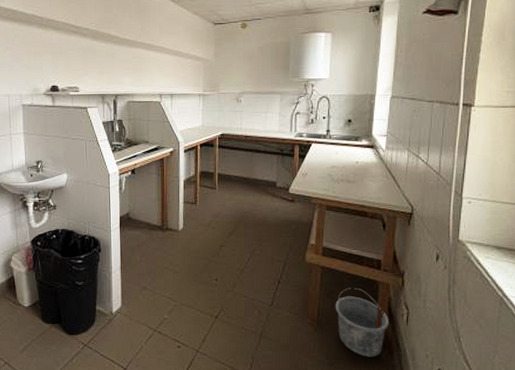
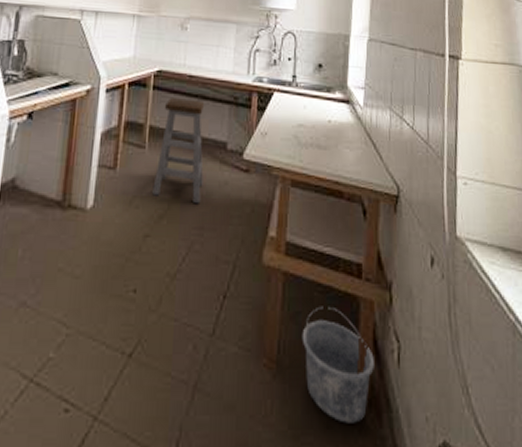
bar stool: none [223,153,260,225] -> present [152,98,205,204]

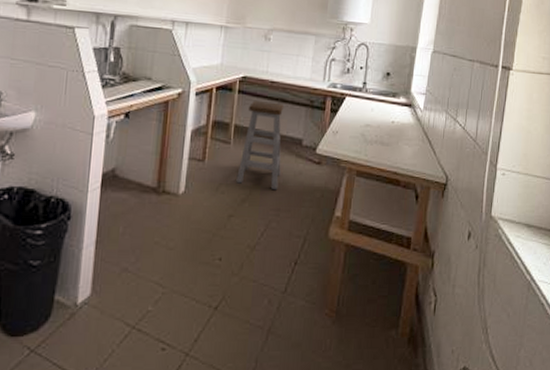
bucket: present [302,306,374,423] -> none [357,270,415,355]

